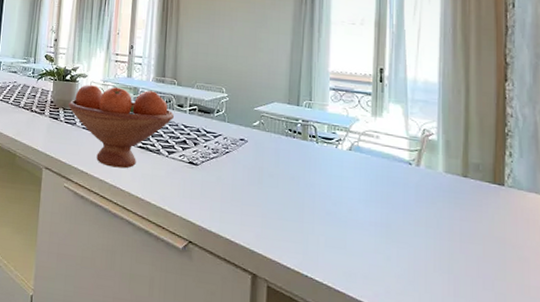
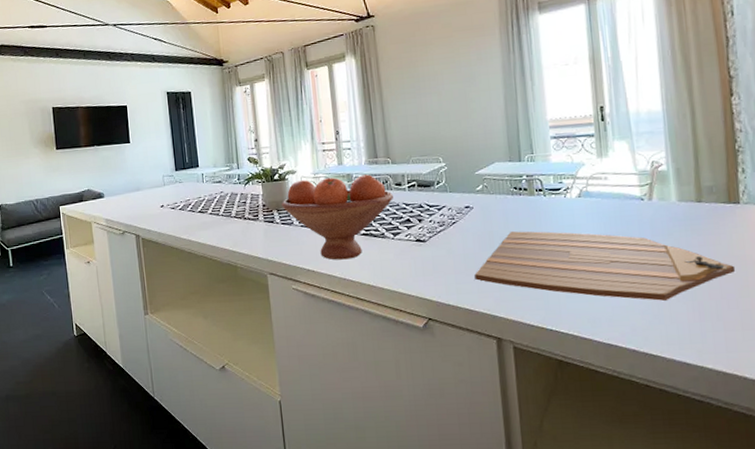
cutting board: none [239,171,494,268] -> present [474,231,736,301]

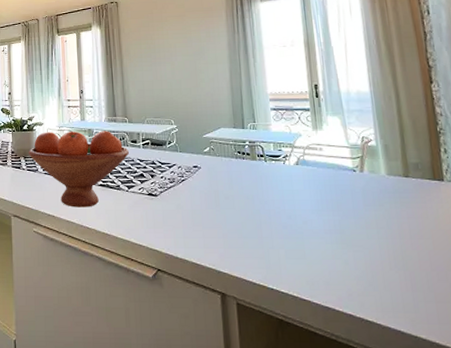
cutting board: present [474,231,736,301] -> none [201,192,444,268]

